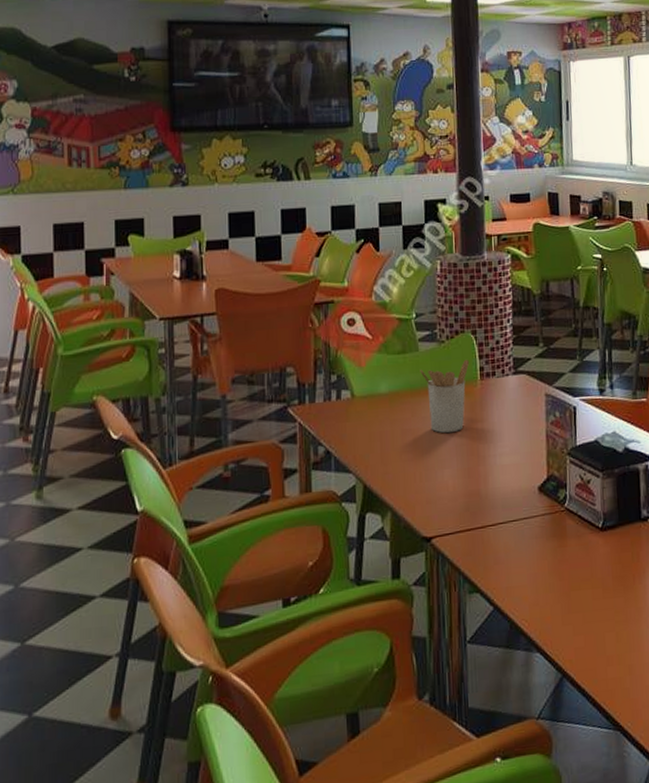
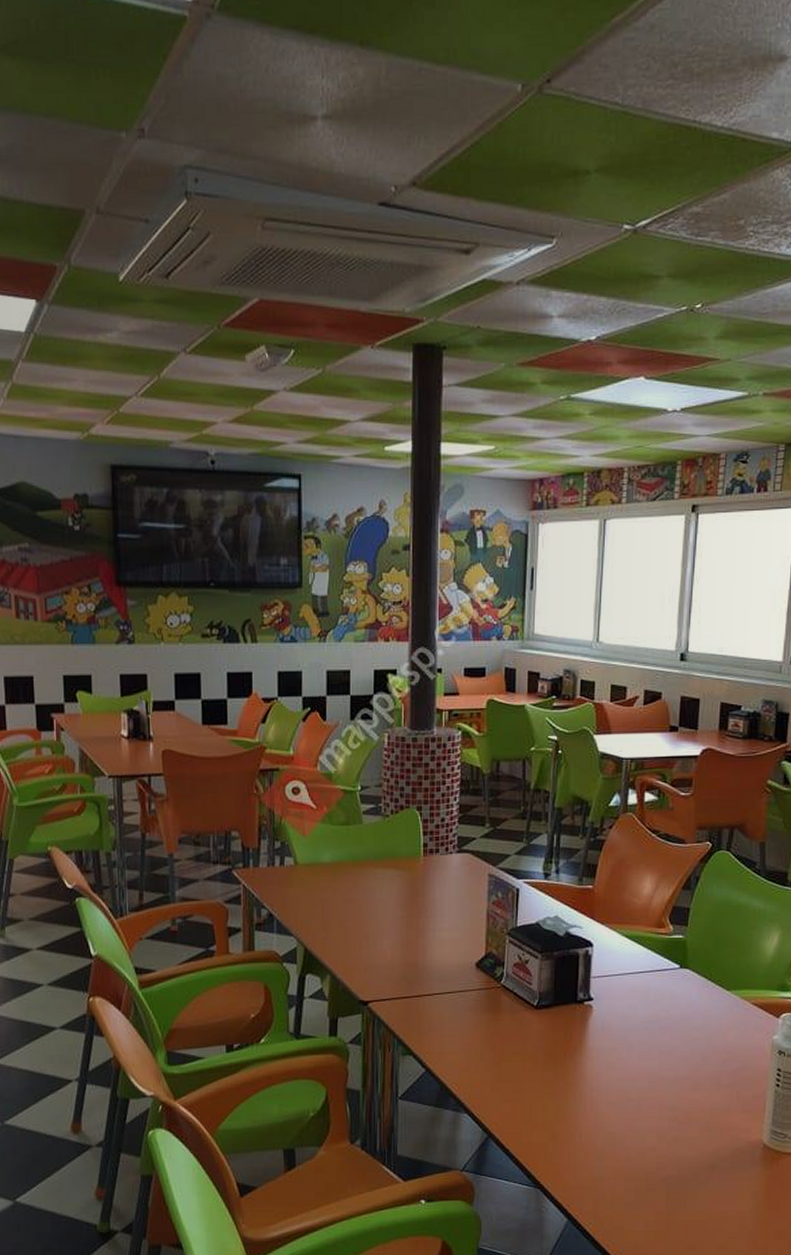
utensil holder: present [420,360,470,433] -> none [363,836,414,904]

